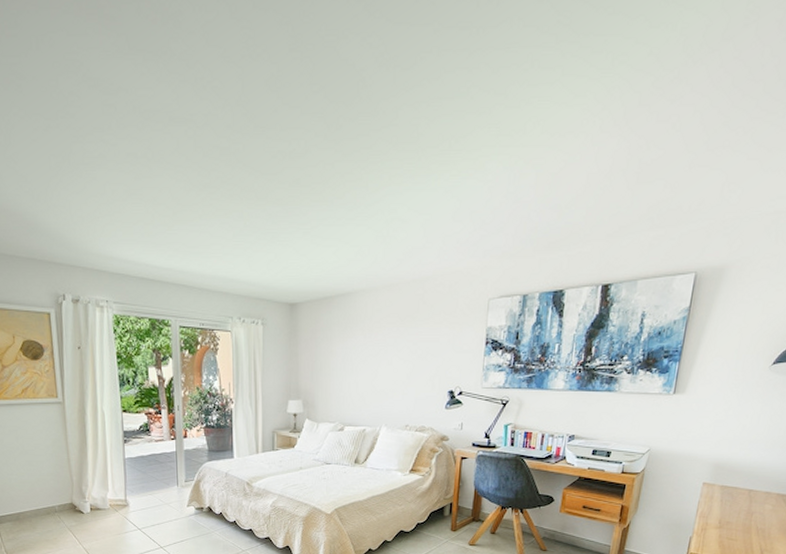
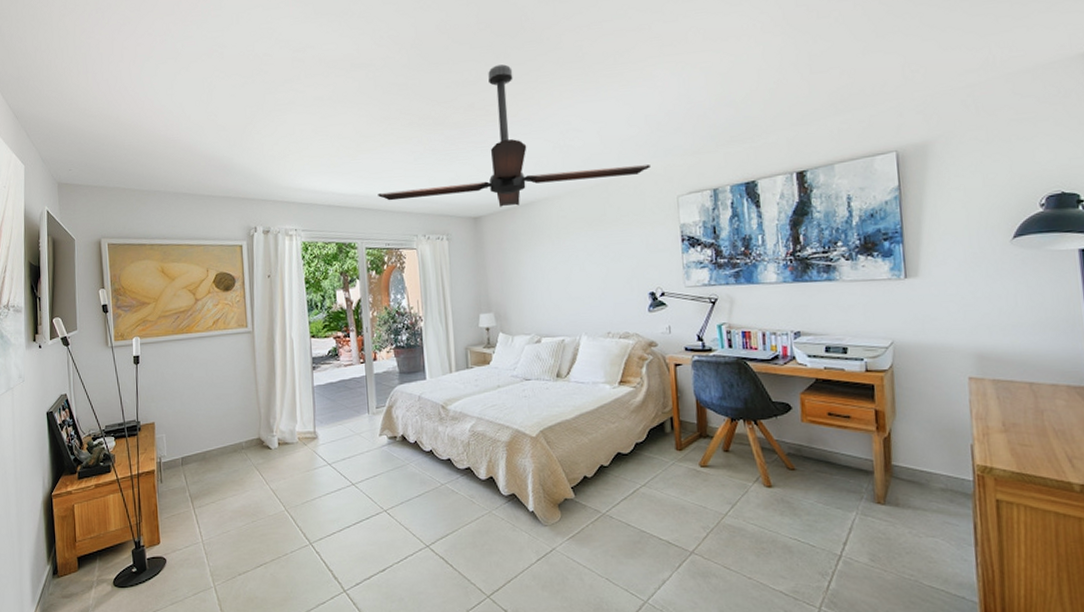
ceiling fan: none [194,137,468,295] -> present [378,64,650,207]

